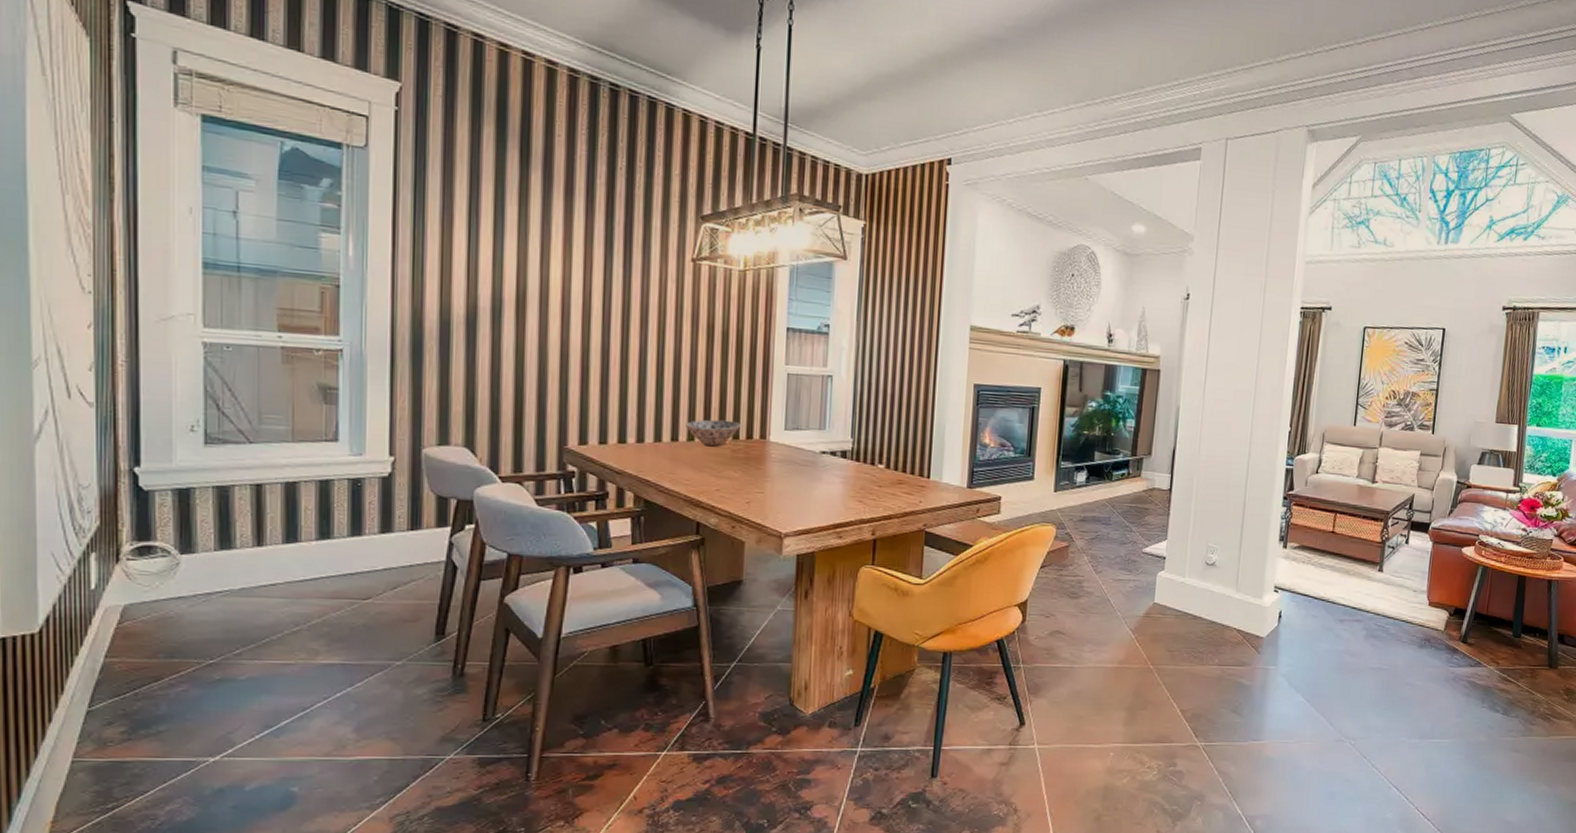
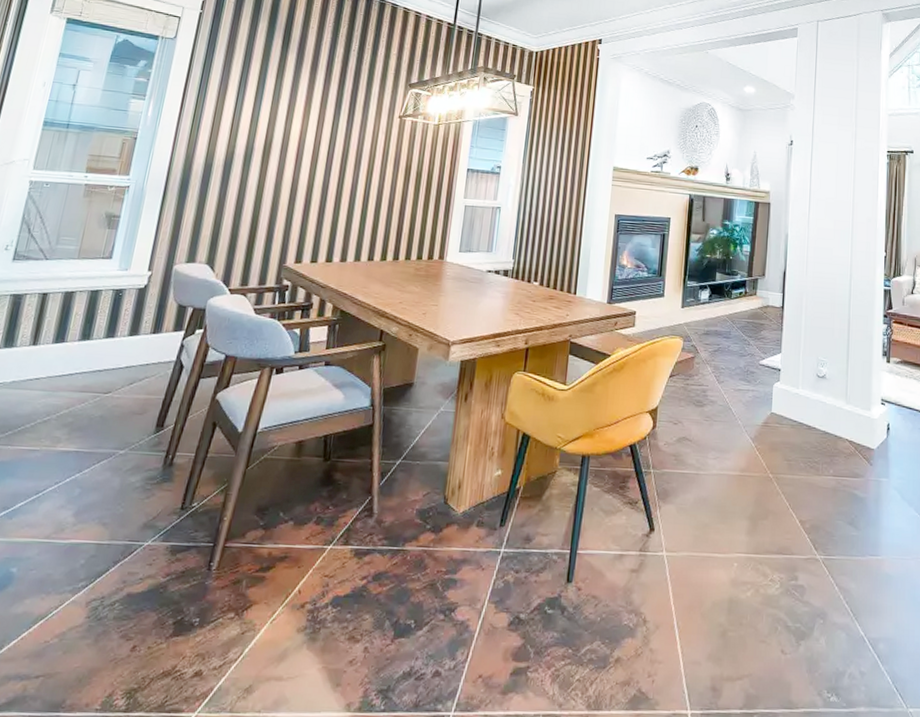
bowl: present [685,419,740,448] -> none [380,243,424,267]

